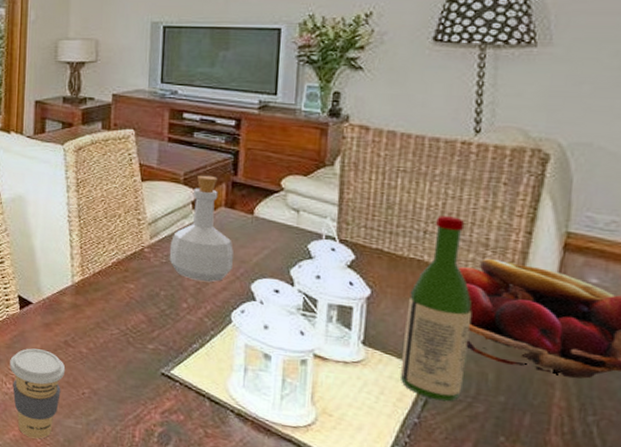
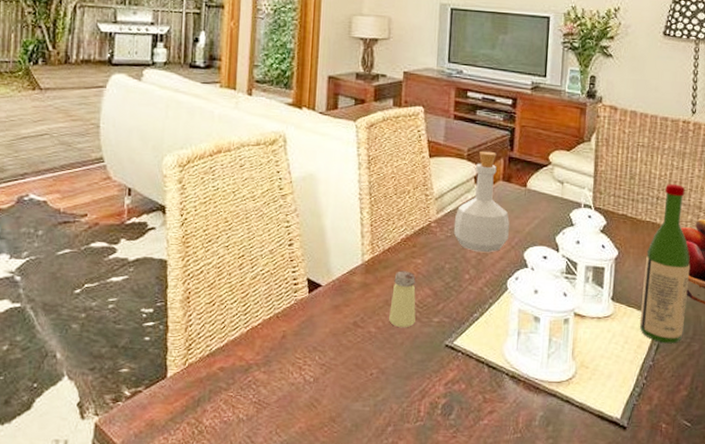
coffee cup: present [10,348,66,439] -> none [297,333,354,428]
saltshaker: none [101,294,129,352] -> present [389,271,416,328]

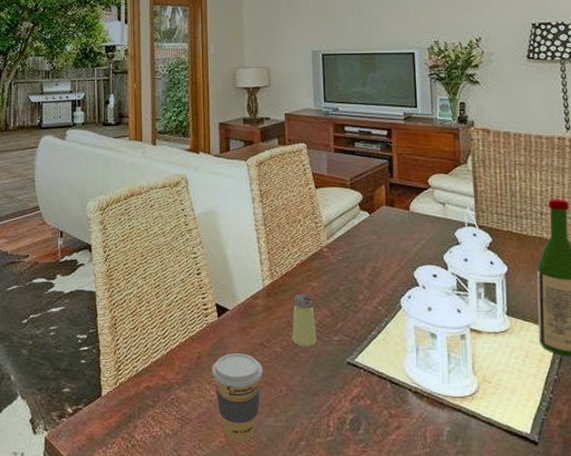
coffee cup: none [297,333,354,428] -> present [212,353,263,442]
bottle: present [453,151,510,253] -> none [344,179,397,274]

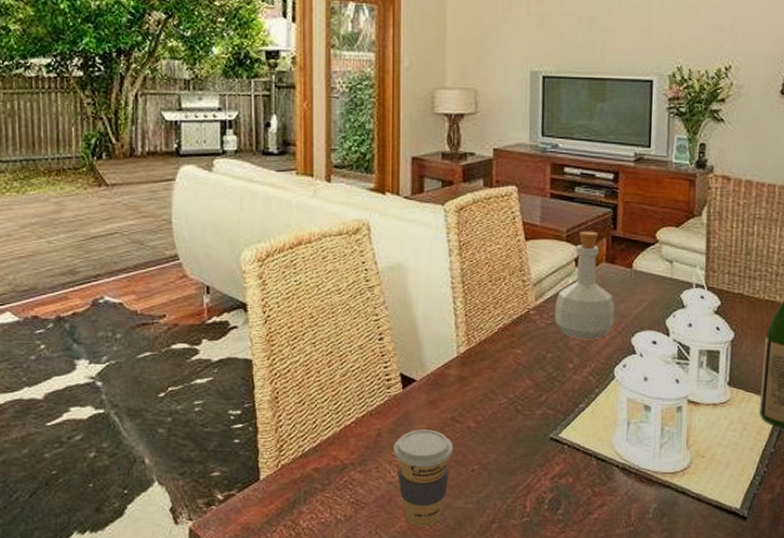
saltshaker: present [292,293,317,347] -> none [489,362,517,422]
bottle: none [344,179,397,274] -> present [554,231,615,340]

